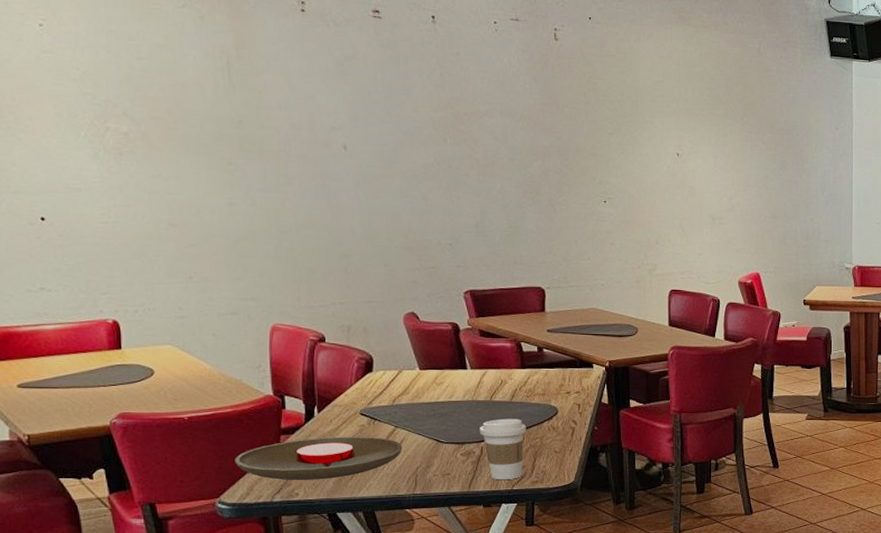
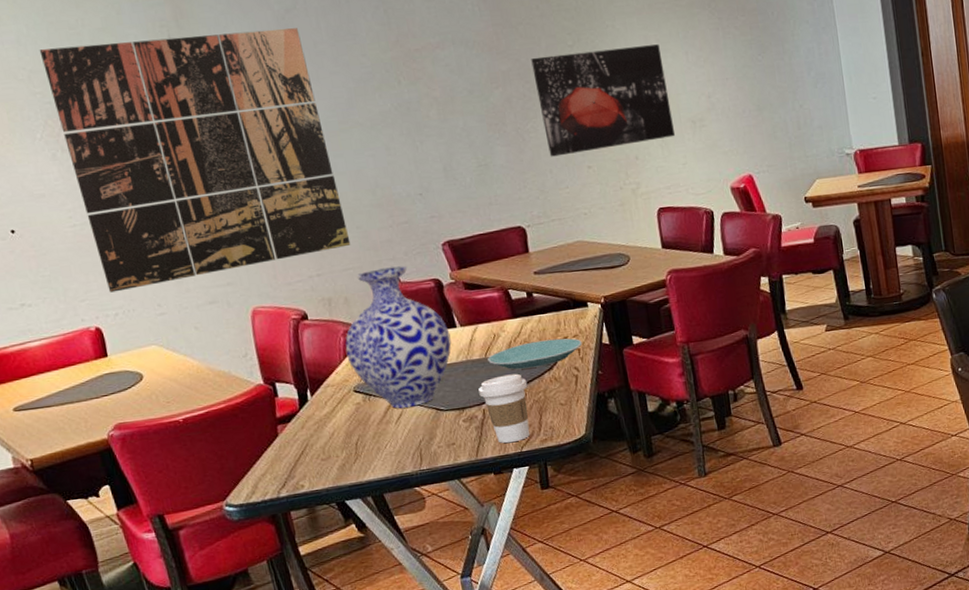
wall art: none [96,54,377,290] -> present [39,28,351,293]
plate: present [234,437,403,480] -> none [235,414,403,474]
vase: none [357,306,460,435] -> present [345,266,452,409]
plate: none [492,392,583,415] -> present [487,338,583,370]
wall art: none [572,138,695,230] -> present [531,44,676,157]

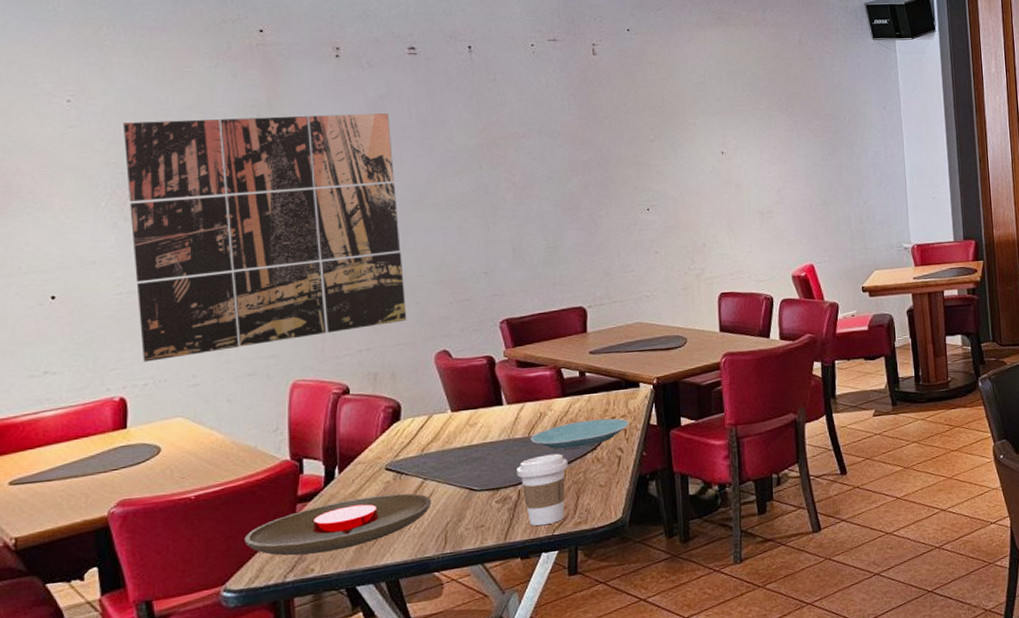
plate: none [235,414,403,474] -> present [244,493,432,556]
vase: present [345,266,452,409] -> none [384,342,495,488]
wall art: present [531,44,676,157] -> none [612,142,744,242]

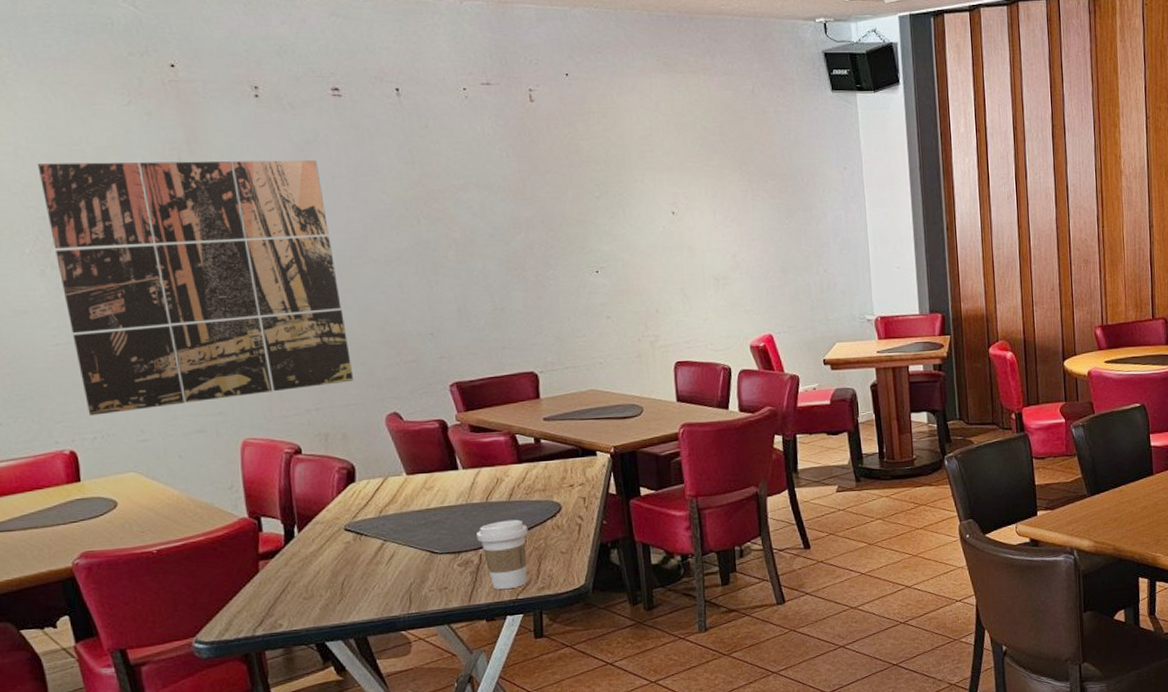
plate: present [244,493,432,556] -> none [210,554,394,611]
plate: present [531,418,630,450] -> none [488,486,588,516]

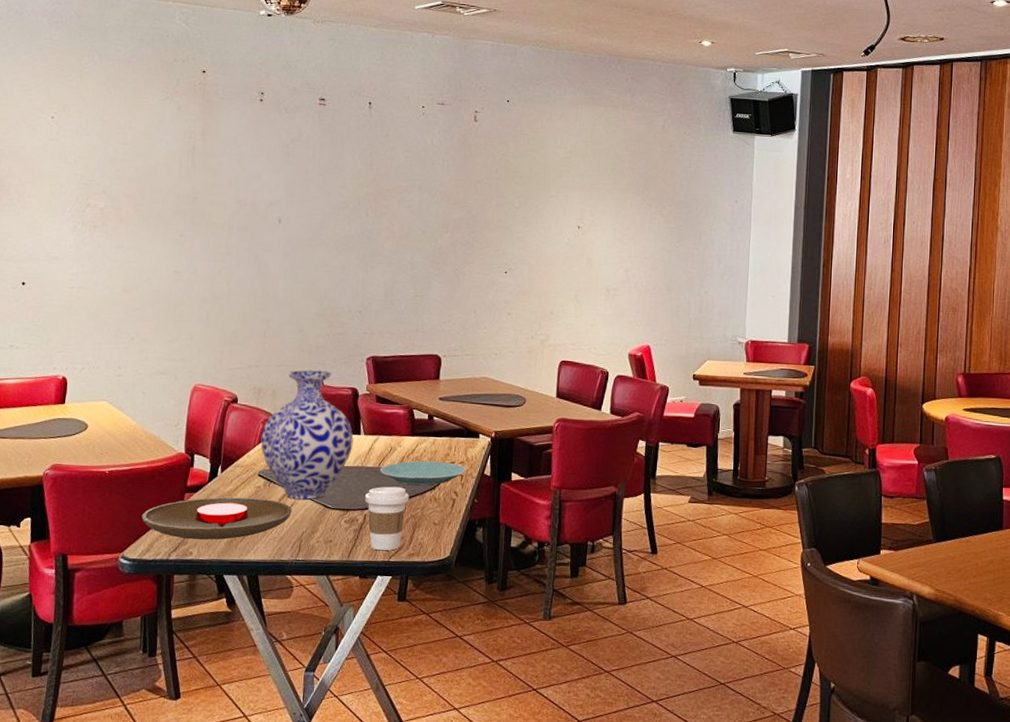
wall art: present [37,160,354,416] -> none [83,141,297,350]
plate: none [210,554,394,611] -> present [142,497,292,540]
vase: none [339,405,452,549] -> present [260,370,354,500]
plate: none [488,486,588,516] -> present [380,460,466,485]

